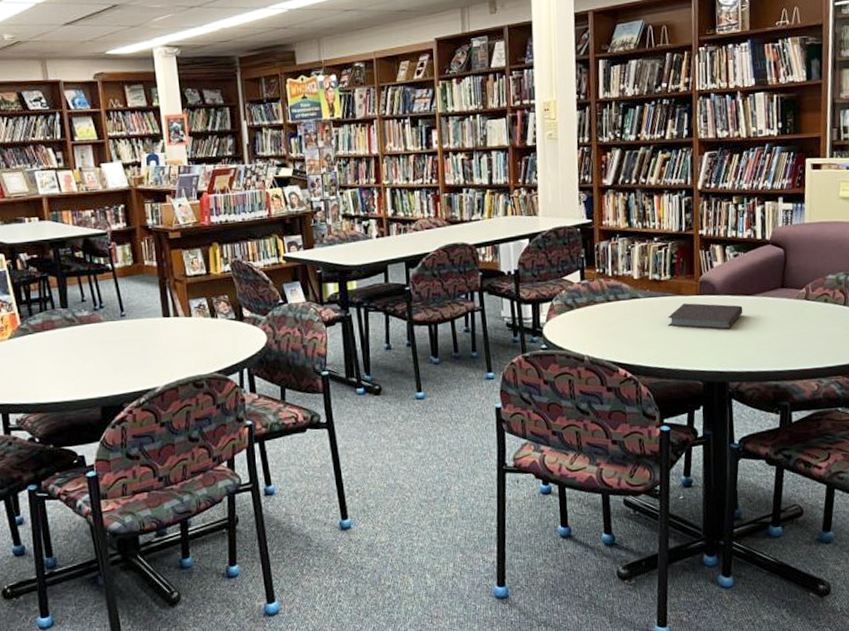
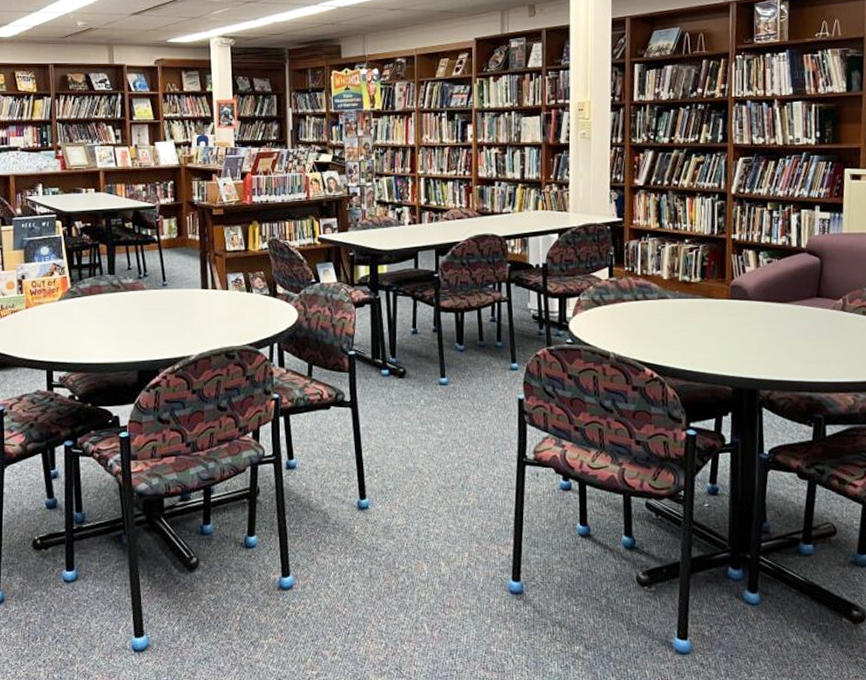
notebook: present [668,303,743,330] -> none [697,307,776,336]

